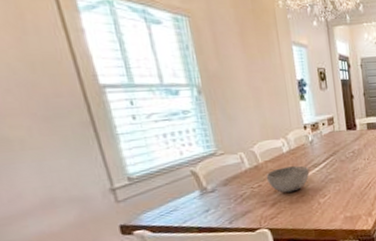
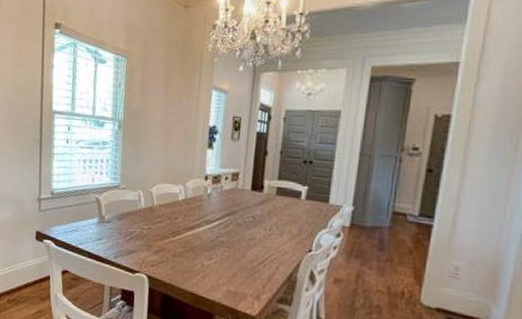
bowl: present [266,165,310,193] -> none [156,215,201,244]

